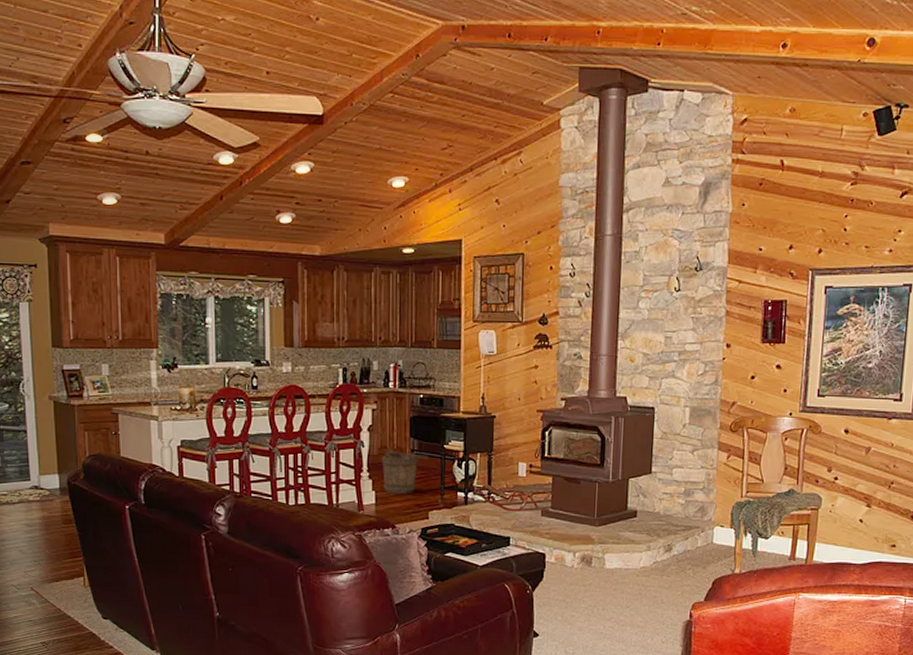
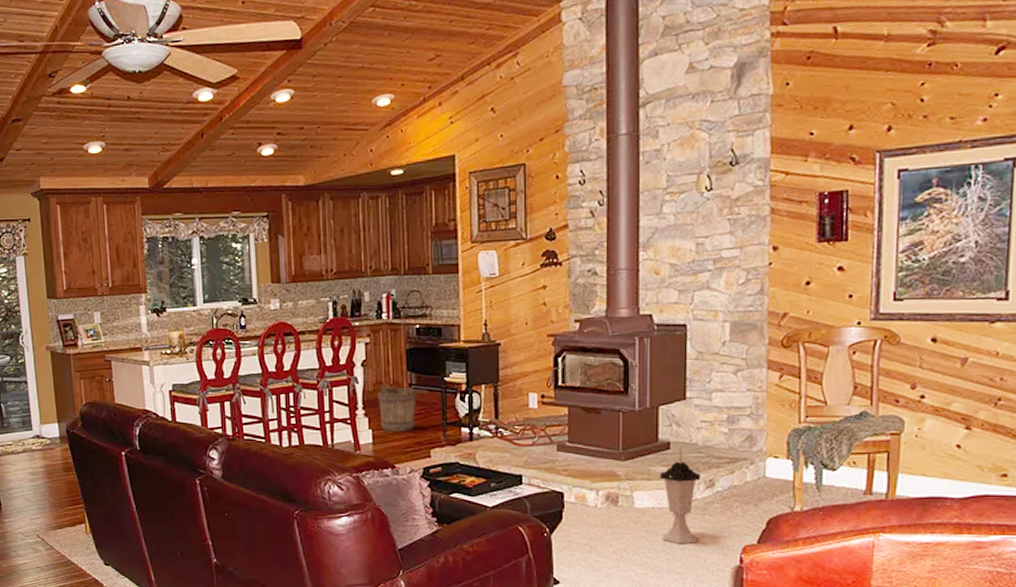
lantern: none [627,515,662,602] -> present [660,447,702,545]

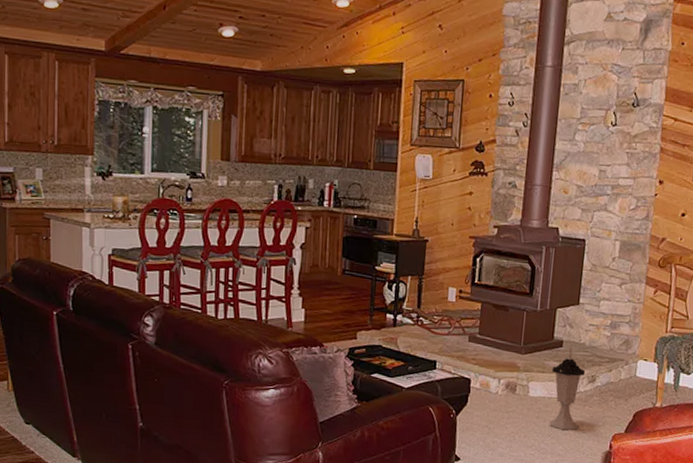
bucket: present [377,384,428,432] -> none [313,268,360,314]

